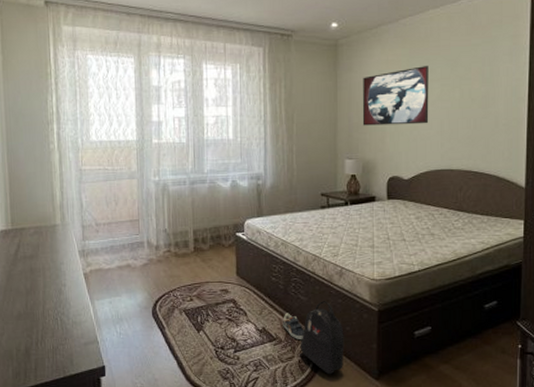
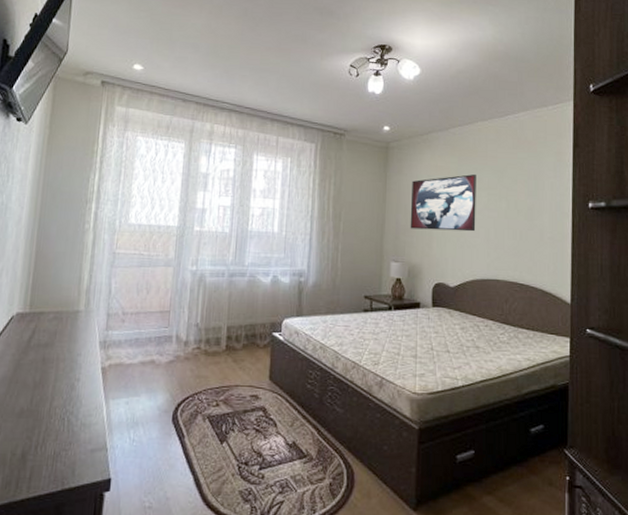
sneaker: present [283,313,304,339] -> none [315,426,338,458]
backpack: present [300,301,344,375] -> none [332,414,381,502]

